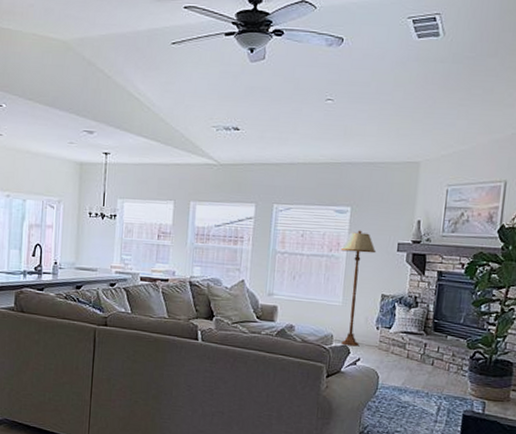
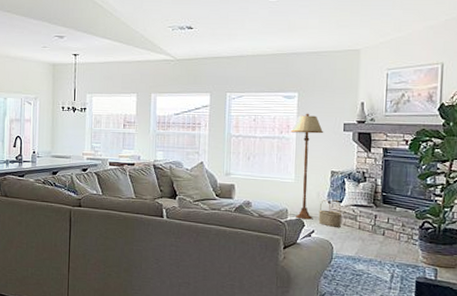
wicker basket: none [365,325,390,356] -> present [318,199,341,227]

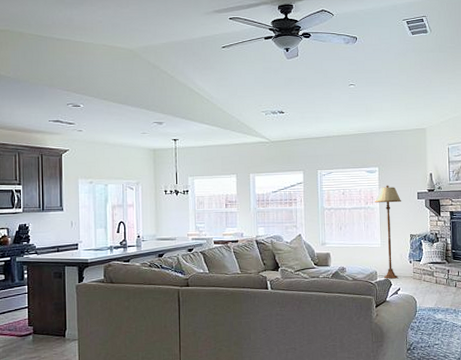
wicker basket: present [318,199,341,227] -> none [402,259,421,284]

